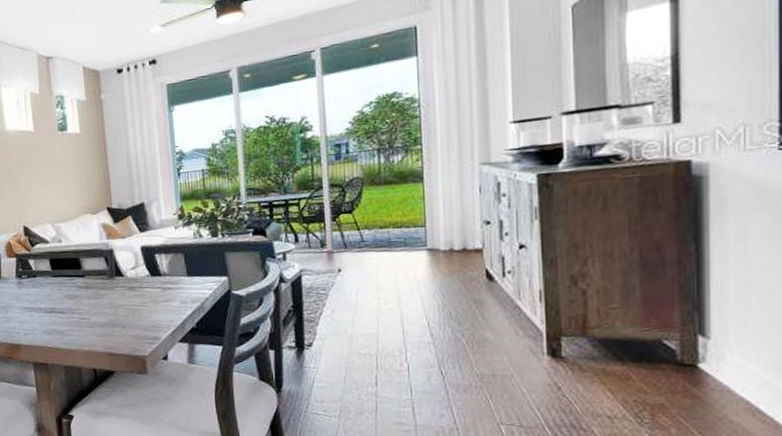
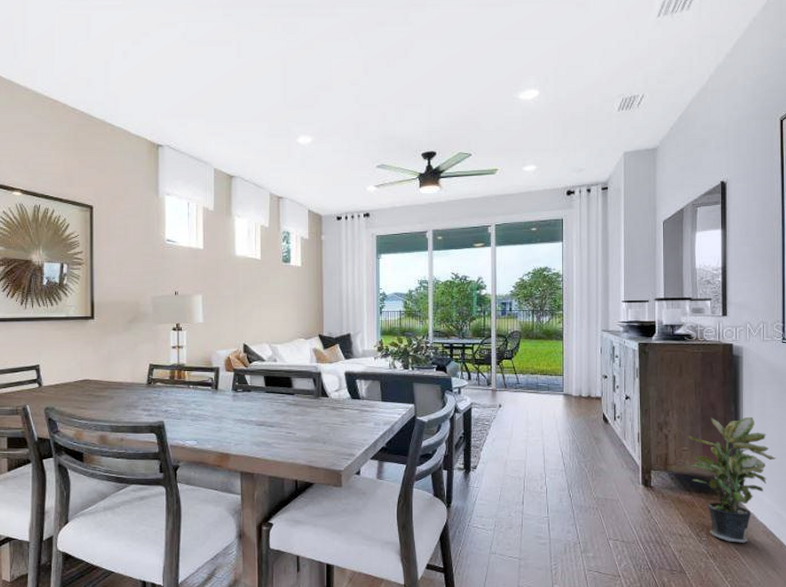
potted plant: none [619,258,768,425] -> present [688,417,776,543]

